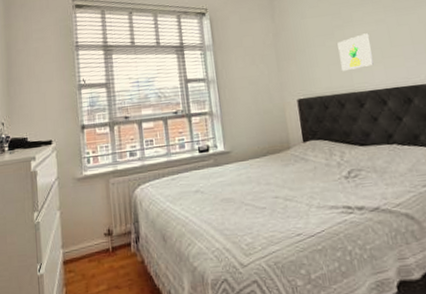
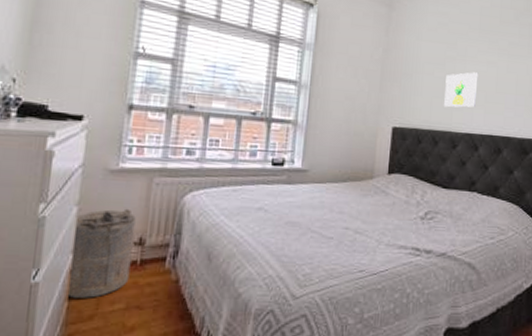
laundry hamper: none [60,207,106,284] -> present [67,208,136,298]

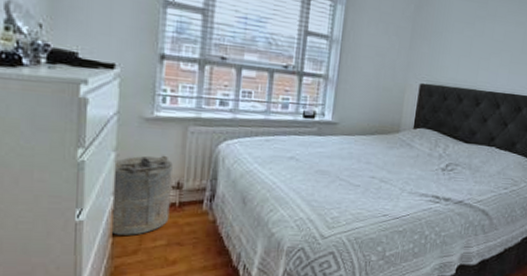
wall art: present [444,72,479,108] -> none [471,32,507,67]

